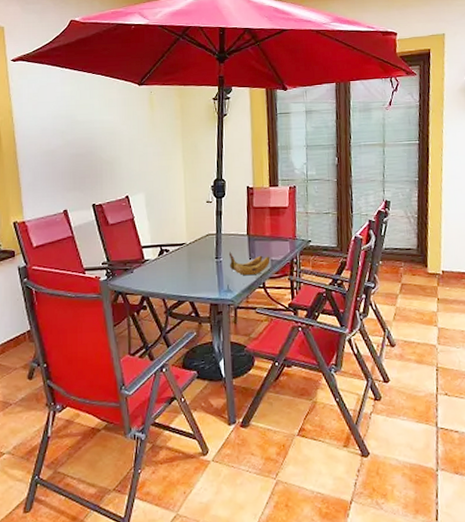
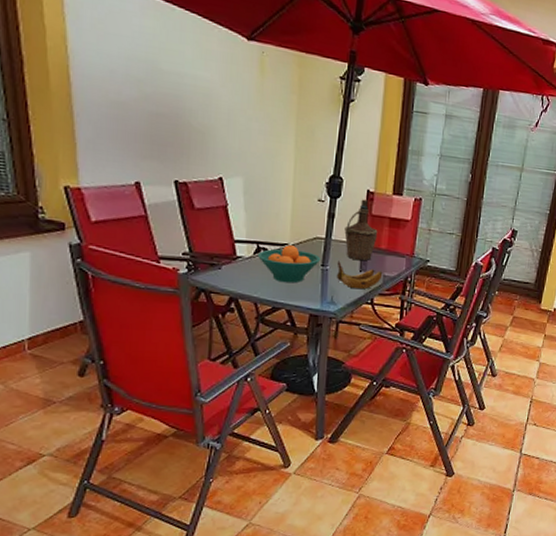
fruit bowl: none [162,244,215,278] -> present [258,245,321,284]
bottle: none [232,195,261,250] -> present [344,199,378,261]

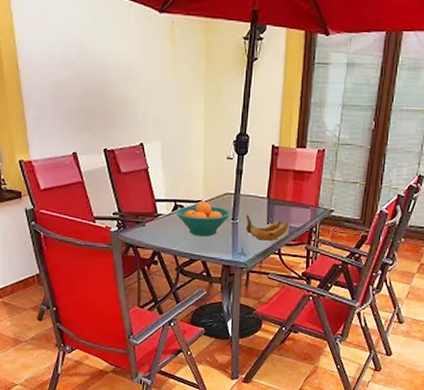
bottle: present [344,199,378,261] -> none [252,154,283,214]

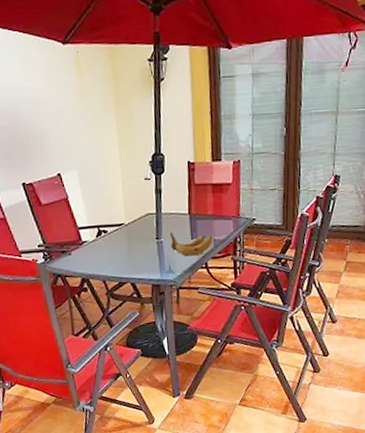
fruit bowl: present [176,202,231,237] -> none [100,224,155,260]

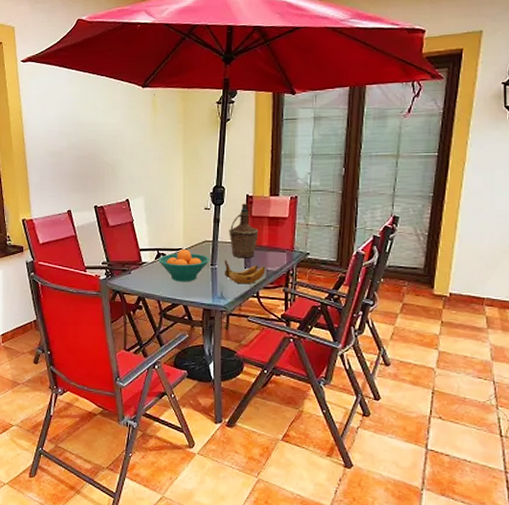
fruit bowl: none [100,224,155,260] -> present [159,249,210,282]
bottle: none [172,171,203,229] -> present [229,203,259,259]

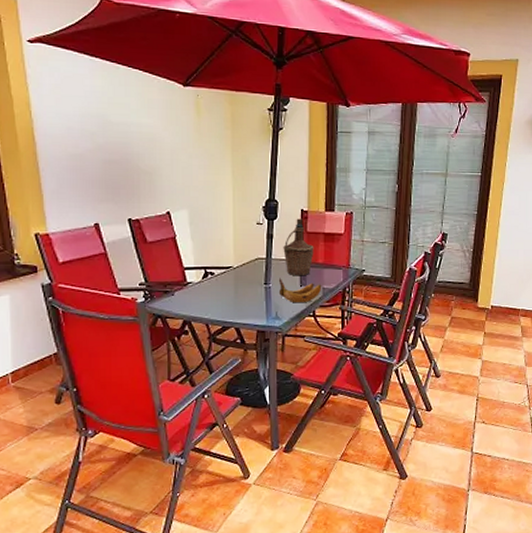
fruit bowl: present [159,249,210,282] -> none [206,268,264,303]

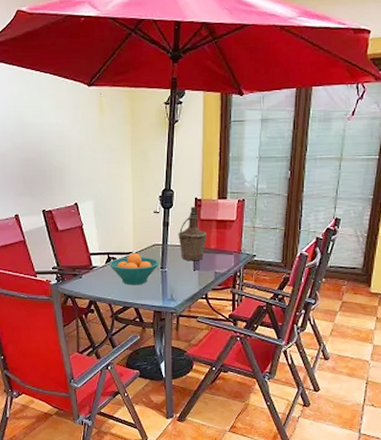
fruit bowl: none [206,268,264,303] -> present [109,253,160,285]
banana: present [278,278,322,302] -> none [173,263,214,285]

